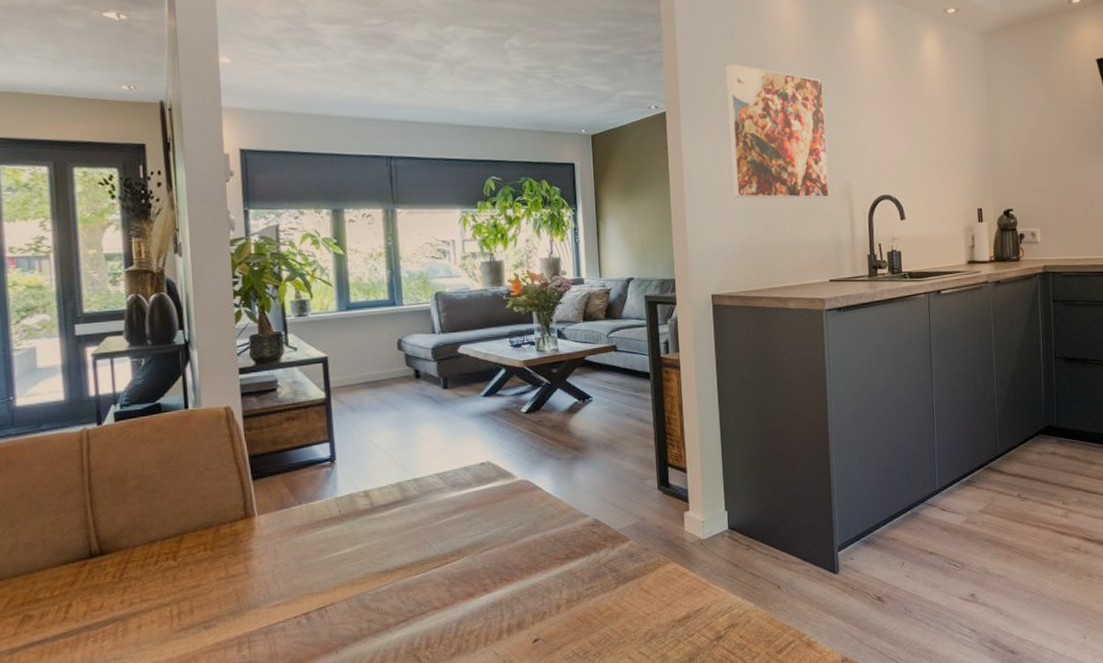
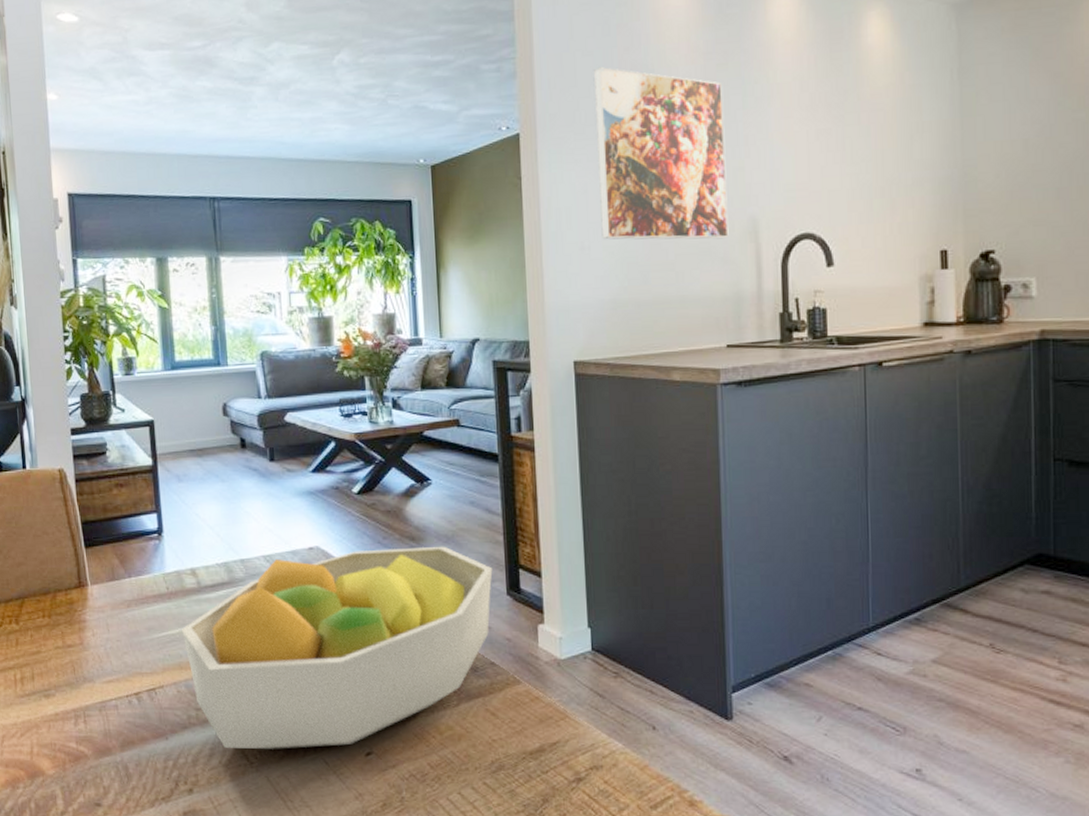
fruit bowl: none [353,452,646,653] -> present [181,546,493,749]

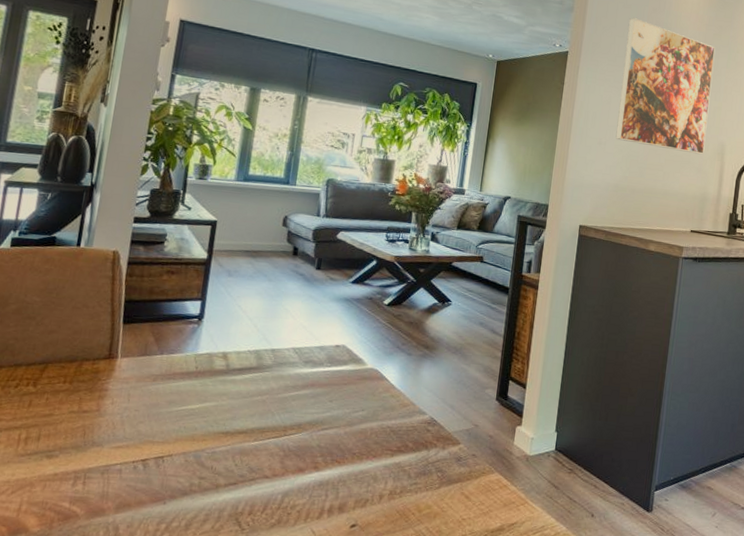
fruit bowl: present [181,546,493,749] -> none [201,352,488,518]

